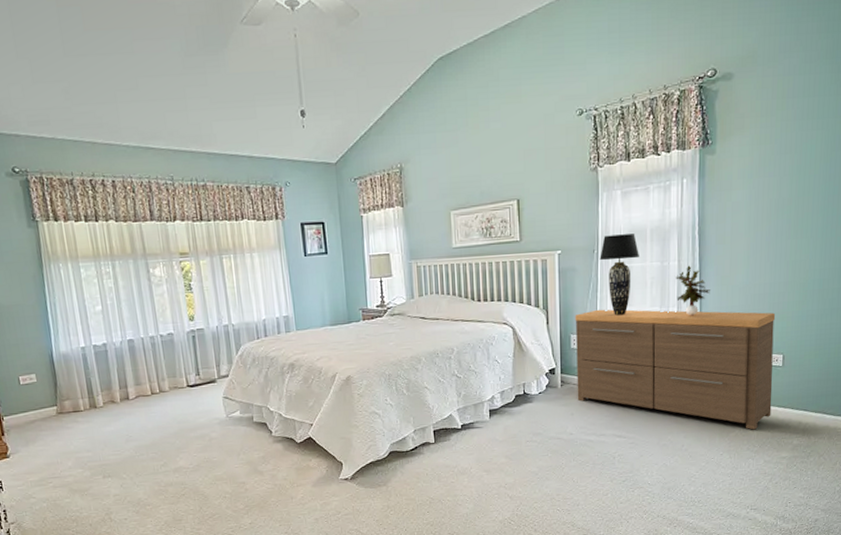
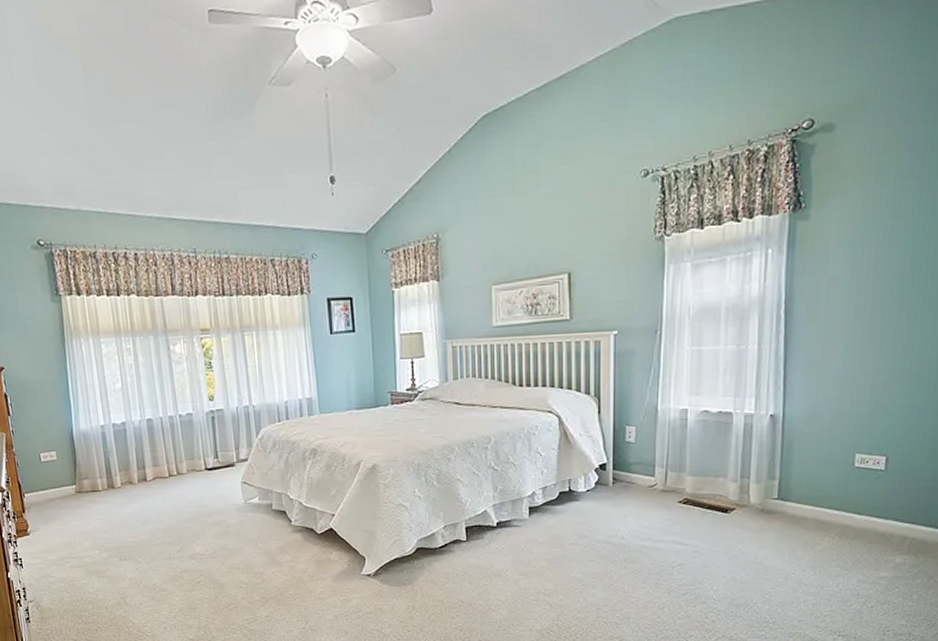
dresser: present [575,309,776,430] -> none [631,398,879,544]
table lamp: present [600,233,639,316] -> none [663,312,711,406]
potted plant: present [676,265,710,316] -> none [754,349,797,409]

